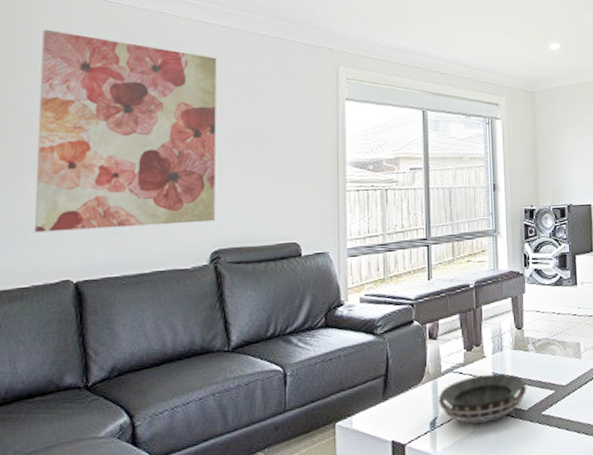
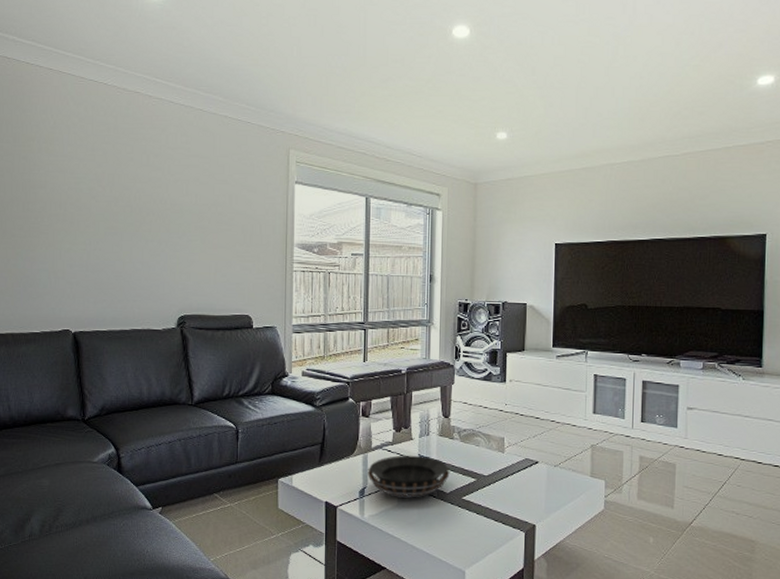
wall art: present [33,29,217,233] -> none [41,106,183,290]

